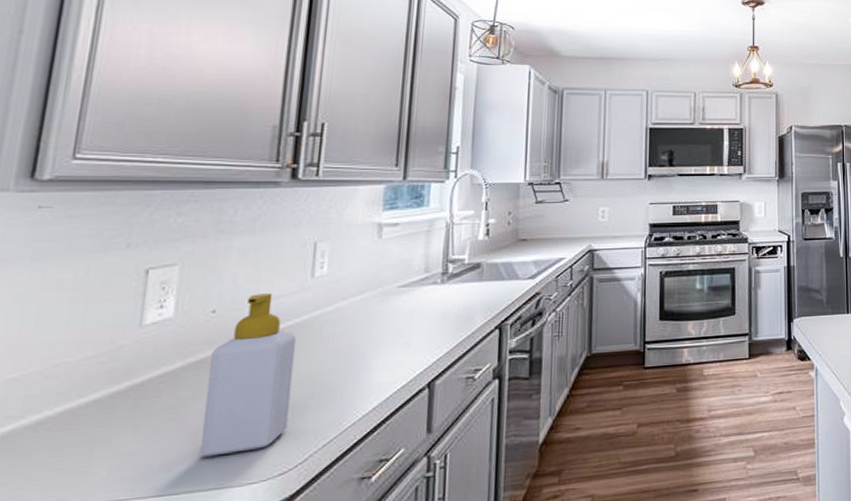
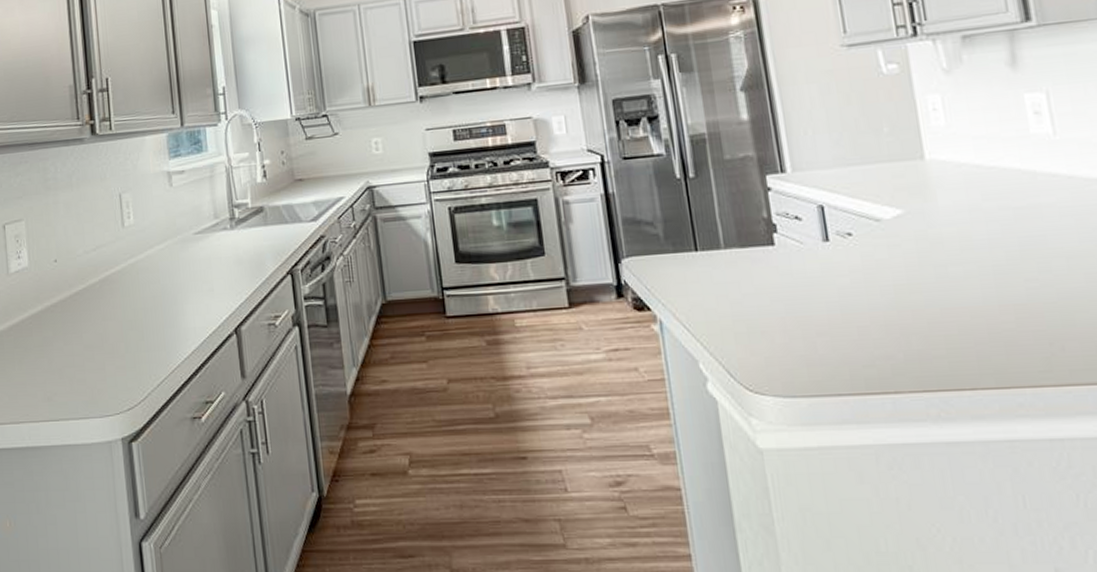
soap bottle: present [200,293,297,458] -> none [60,243,127,390]

